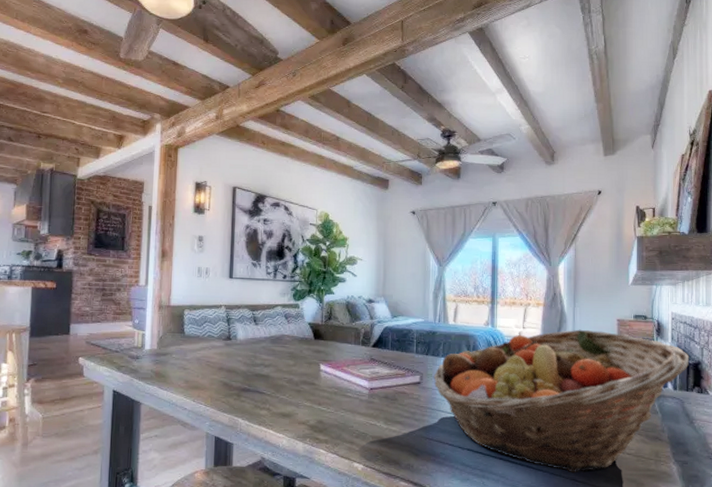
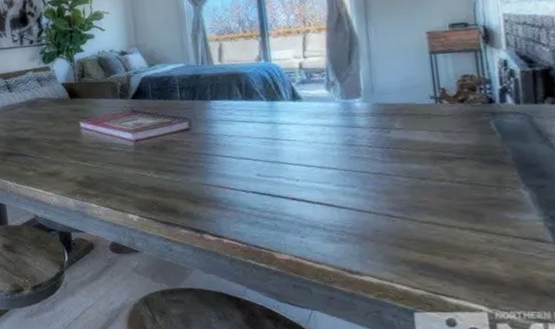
fruit basket: present [433,329,690,473] -> none [203,48,536,209]

